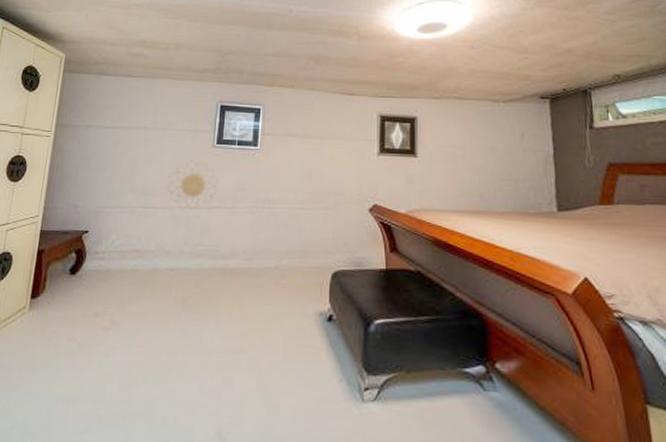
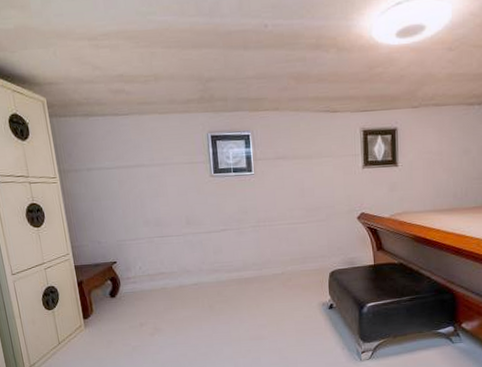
decorative wall piece: present [167,160,219,210] -> none [176,190,222,235]

